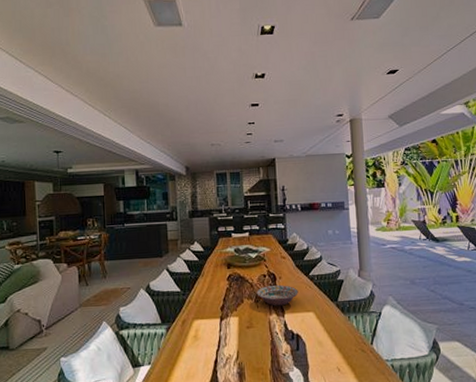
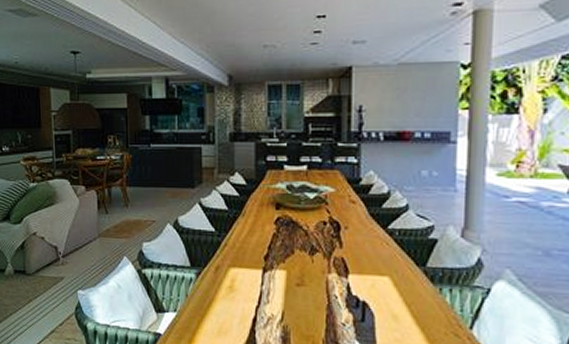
decorative bowl: present [256,284,299,306] -> none [312,235,370,264]

